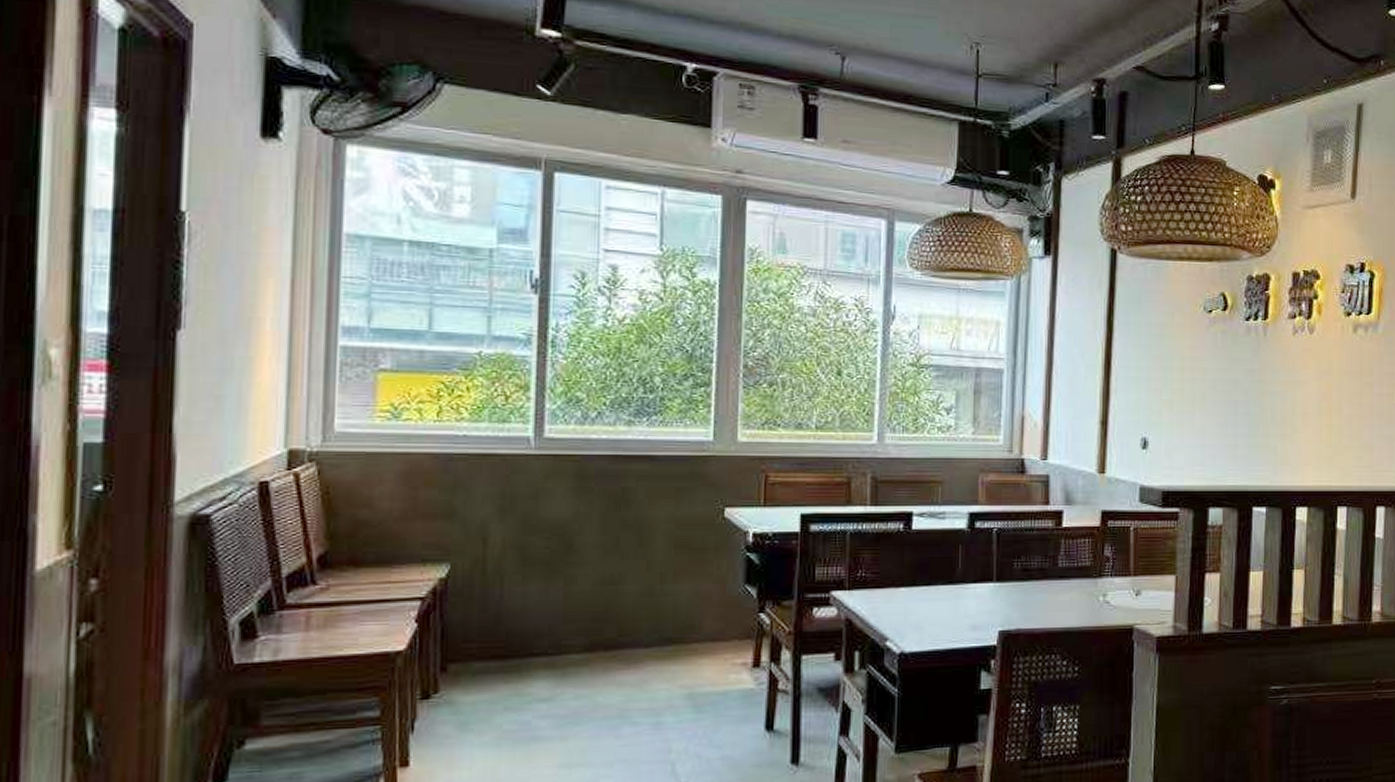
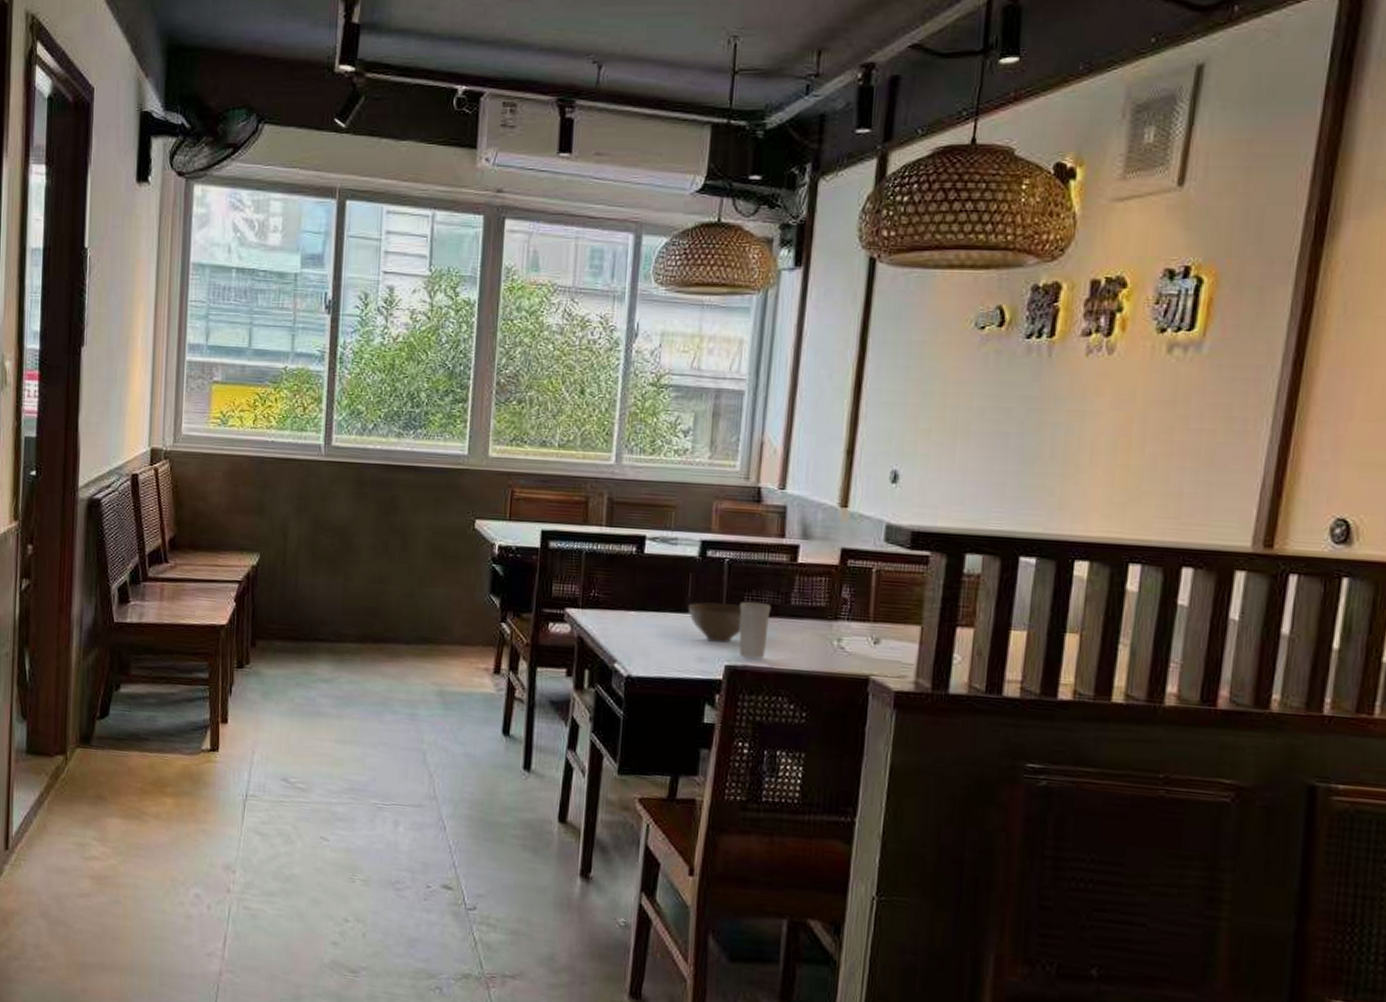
bowl: none [959,570,1012,611] -> present [688,602,742,643]
cup: none [1009,567,1040,622] -> present [739,601,772,659]

